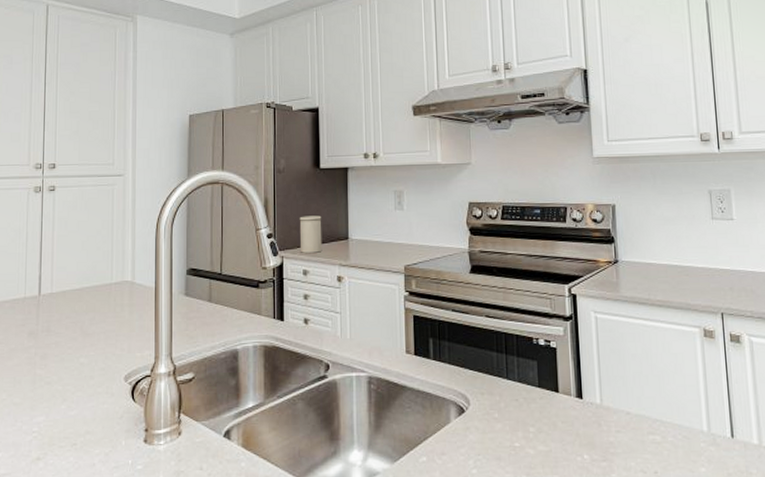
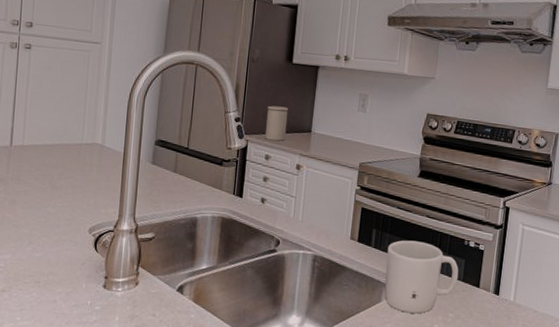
mug: none [448,346,533,433] -> present [384,240,459,314]

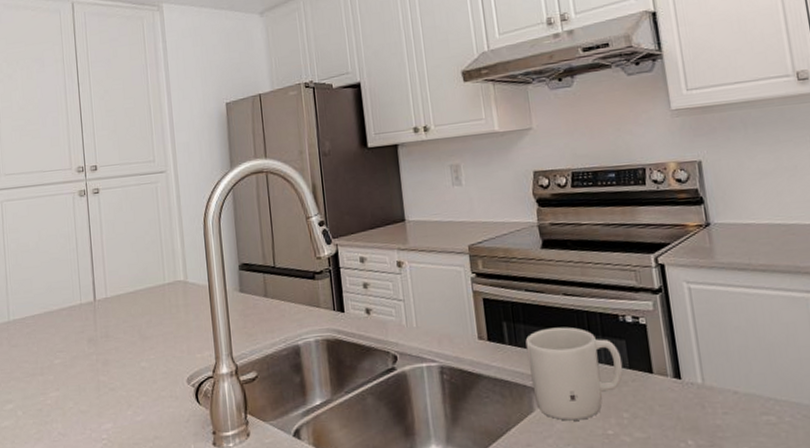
canister: present [264,105,289,141] -> none [350,198,378,239]

